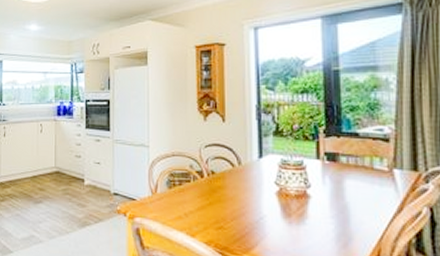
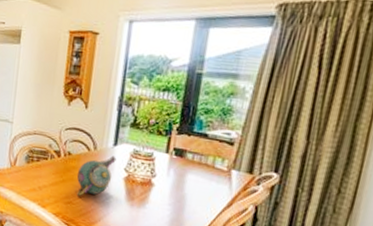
teapot: none [225,169,264,220] -> present [77,155,117,197]

